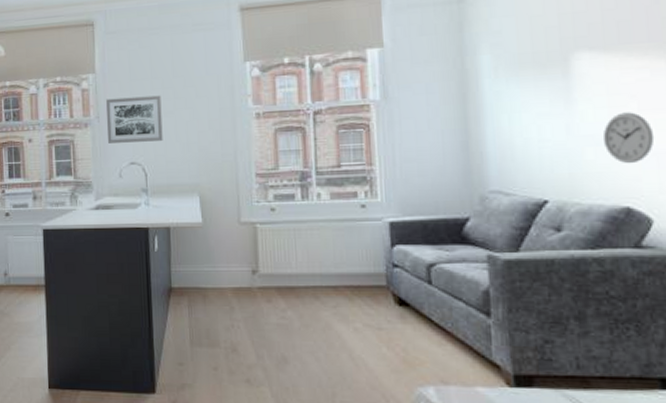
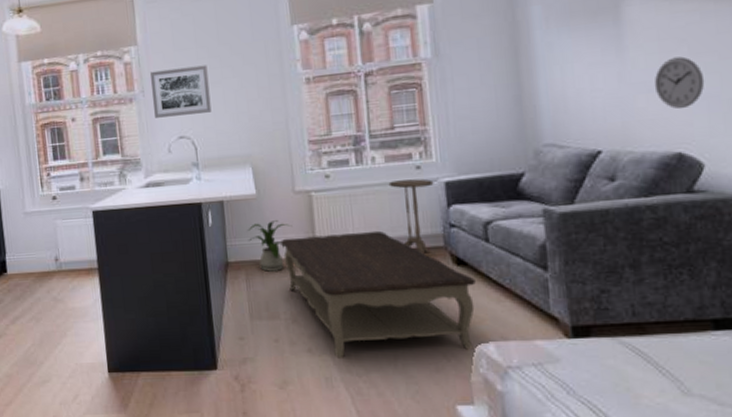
house plant: none [192,249,236,299] -> present [248,220,292,272]
coffee table: none [224,266,417,392] -> present [281,230,476,358]
side table: none [333,217,379,292] -> present [388,179,434,254]

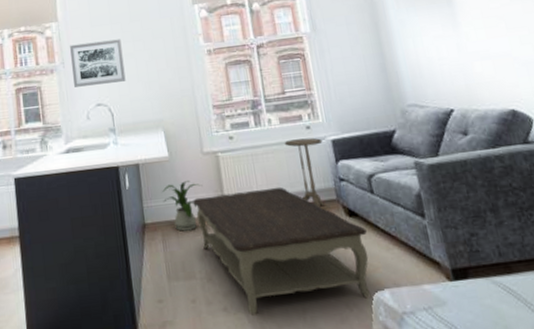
wall clock: present [653,56,705,110] -> none [484,31,522,74]

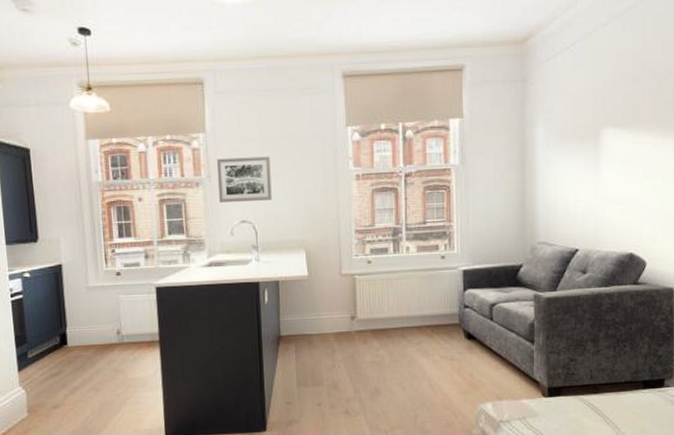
house plant: present [162,181,203,232] -> none [299,299,338,344]
coffee table: present [193,186,372,316] -> none [327,309,481,418]
side table: present [284,138,324,207] -> none [419,267,454,330]

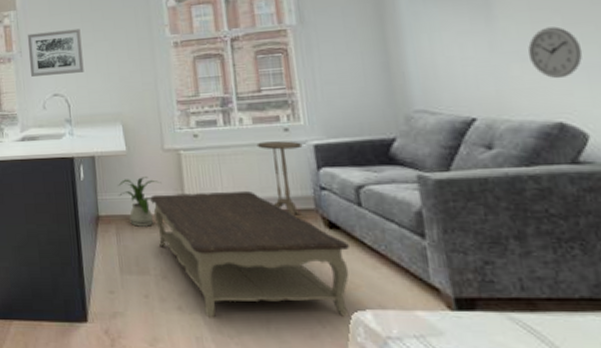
house plant: none [299,299,338,344] -> present [118,177,162,227]
coffee table: none [327,309,481,418] -> present [150,190,350,318]
side table: none [419,267,454,330] -> present [256,141,303,215]
wall clock: none [618,178,652,220] -> present [527,26,583,79]

